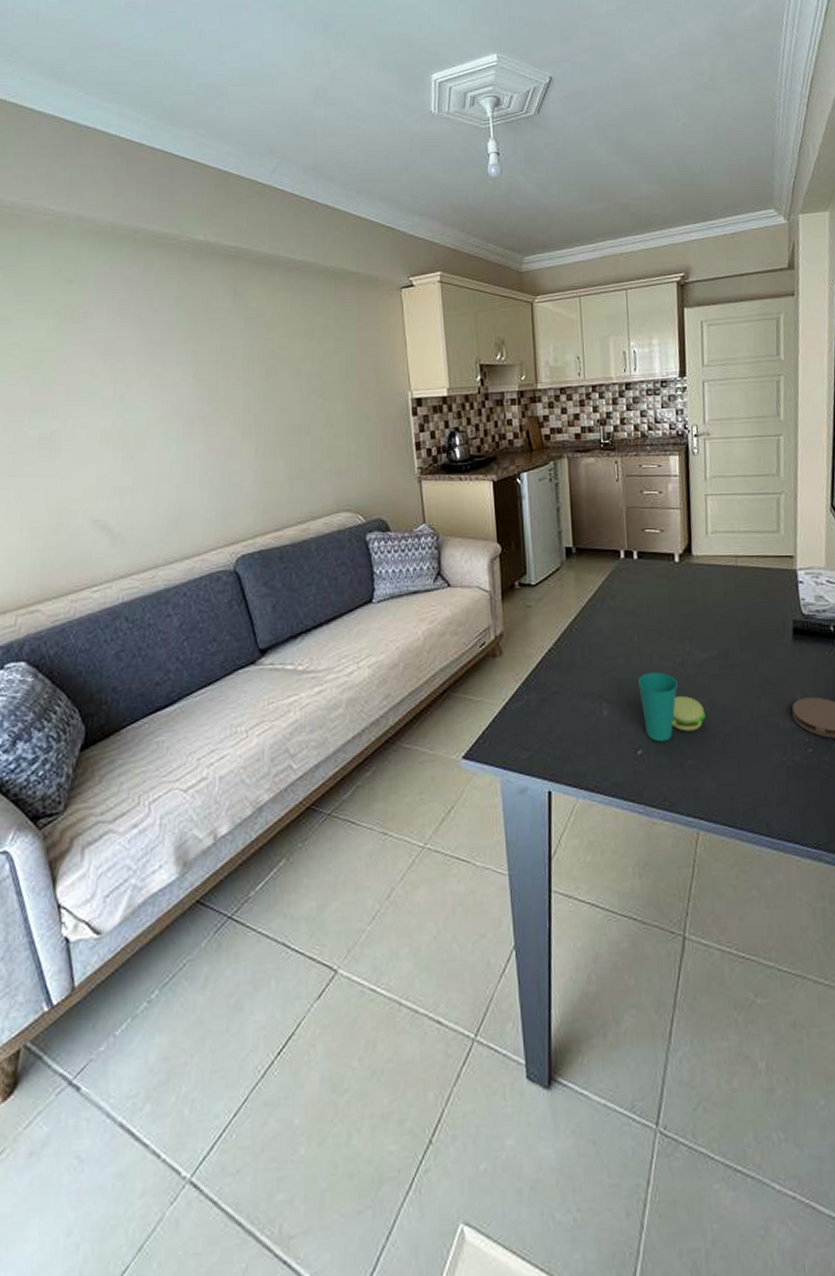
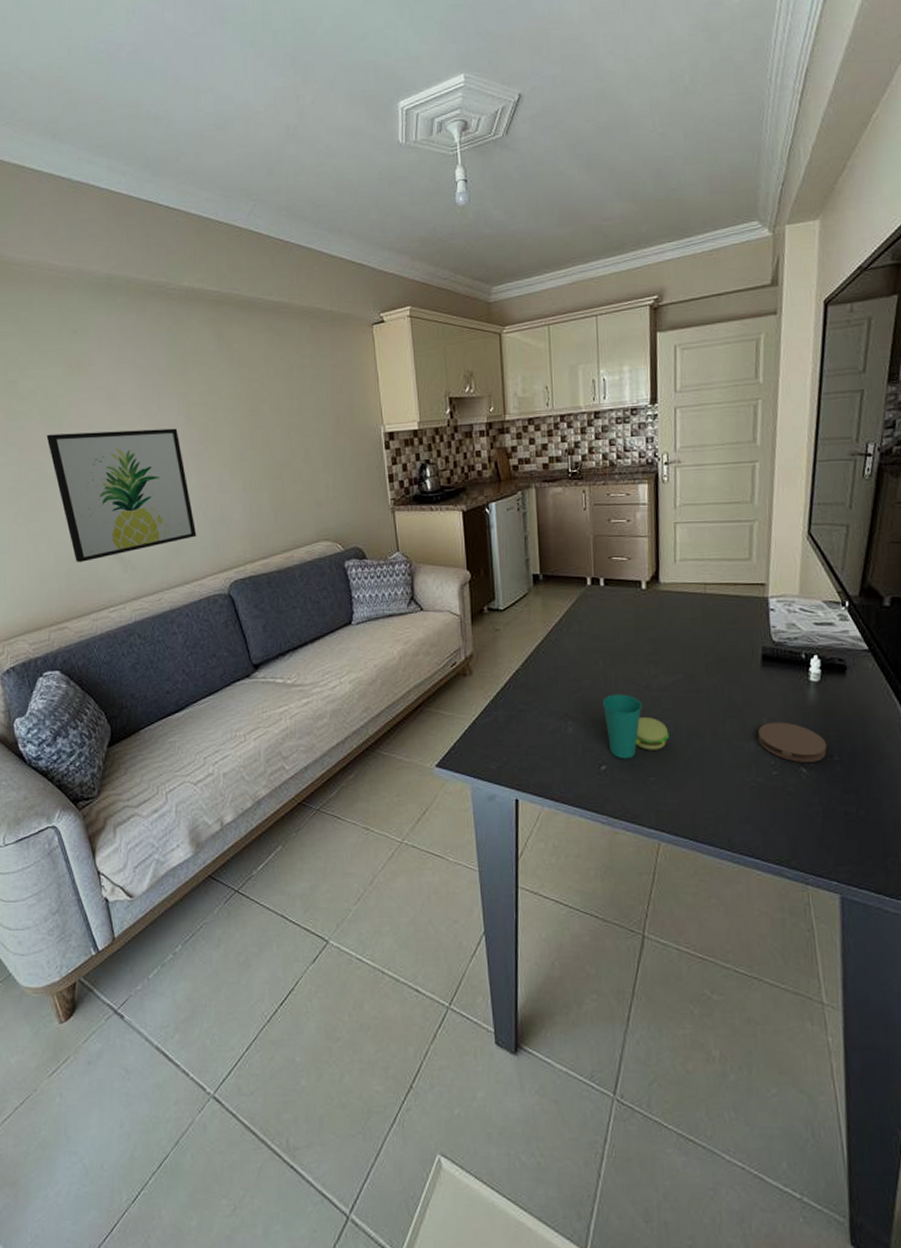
wall art: none [28,388,201,536] -> present [46,428,197,563]

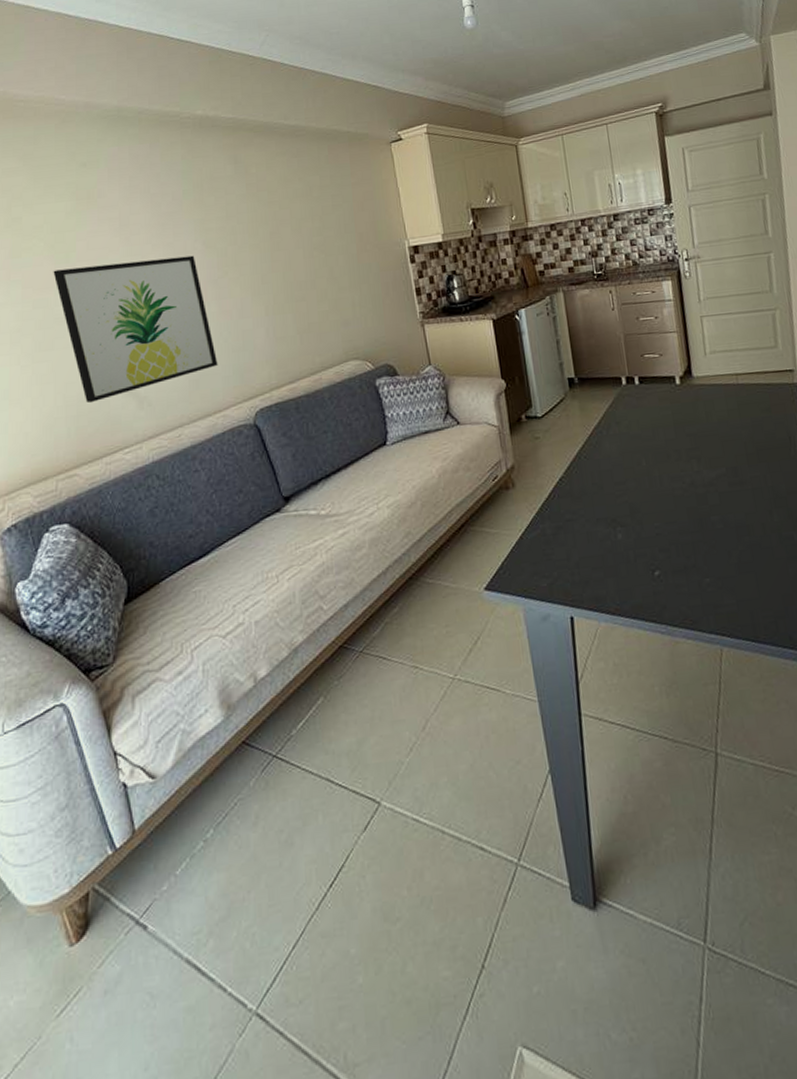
cup: present [603,694,669,759] -> none [649,493,719,562]

